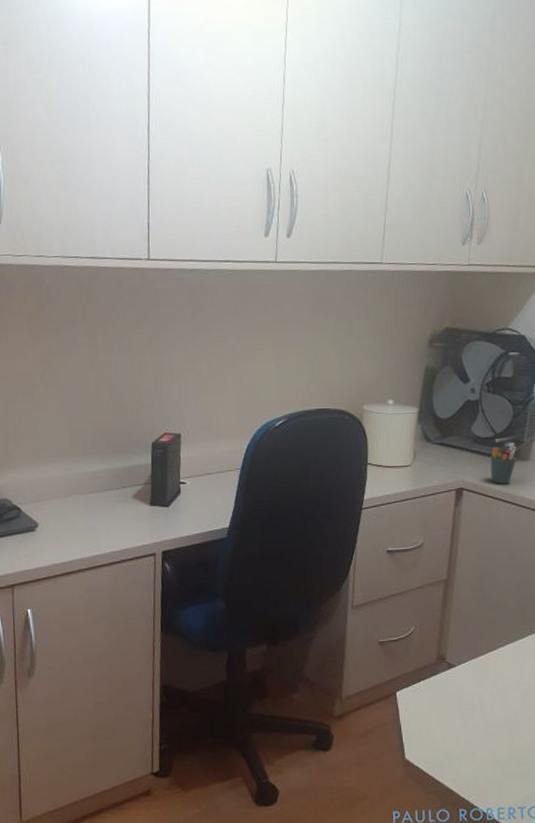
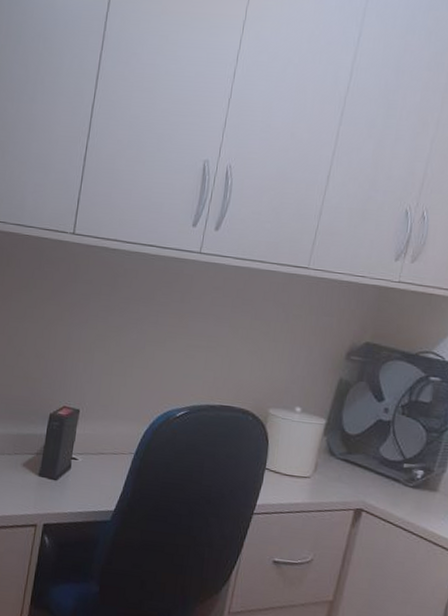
pen holder: present [490,446,517,484] -> none [393,472,426,512]

